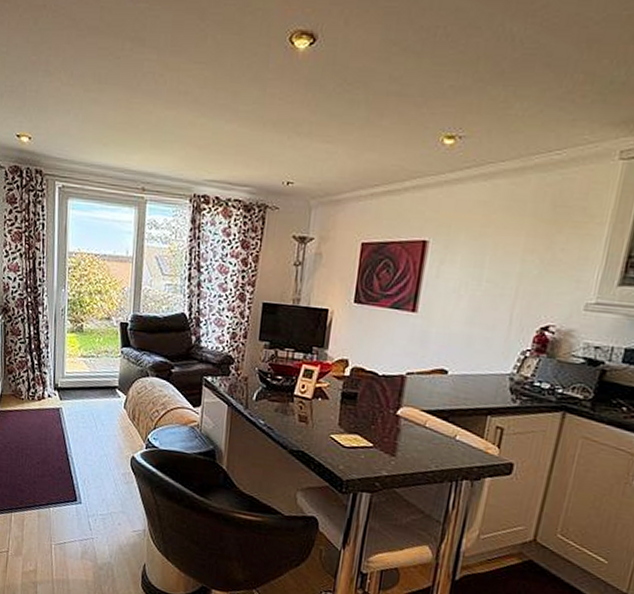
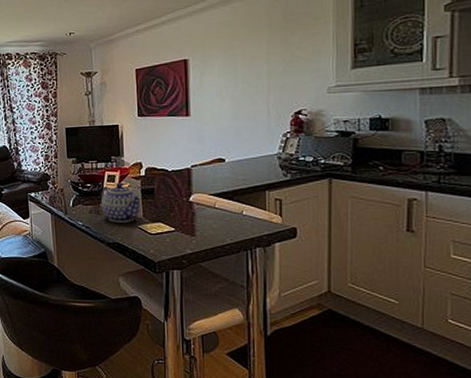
teapot: none [290,379,343,430] -> present [100,182,143,222]

